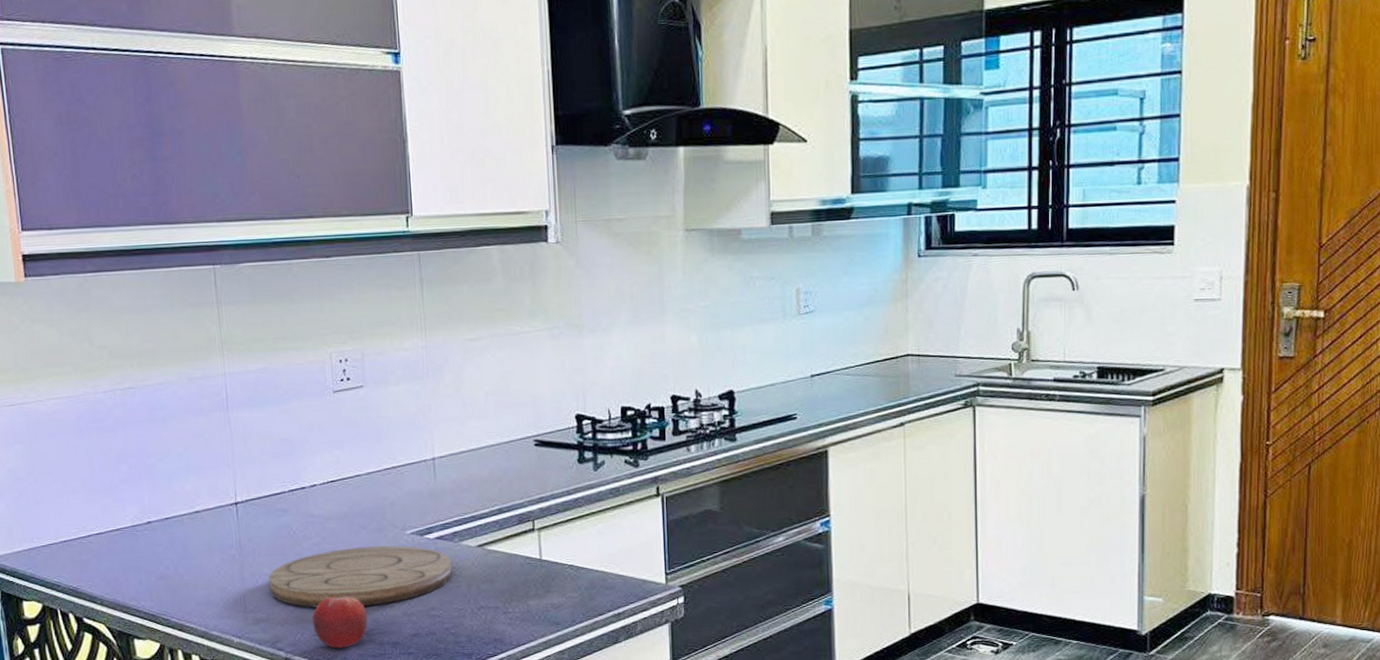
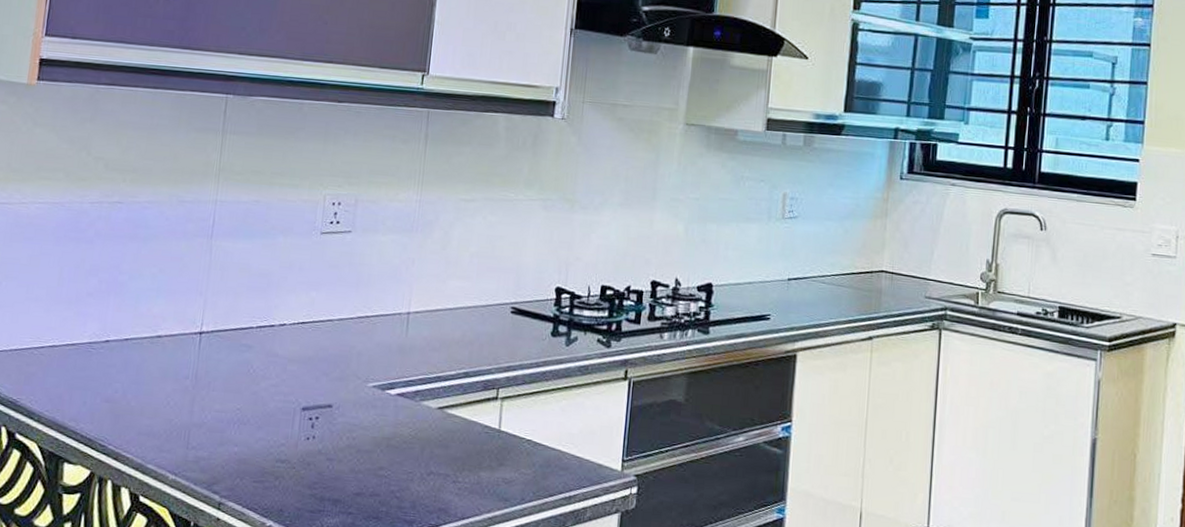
cutting board: present [268,546,452,608] -> none [217,394,409,458]
fruit: present [312,595,368,649] -> none [254,441,313,500]

